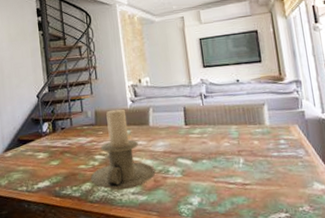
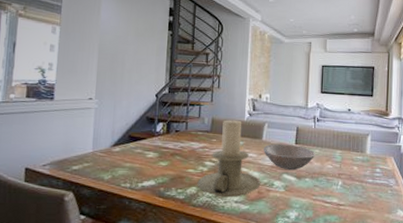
bowl: none [152,126,209,154] -> present [264,143,315,171]

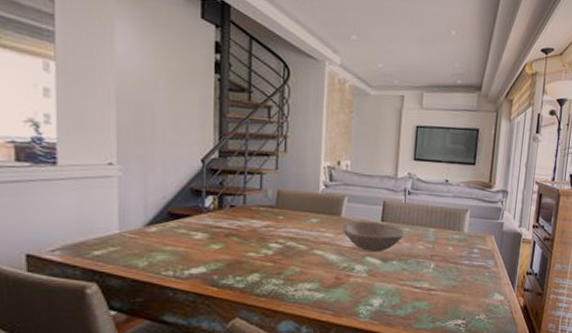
candle holder: present [197,120,261,197] -> none [260,192,339,284]

